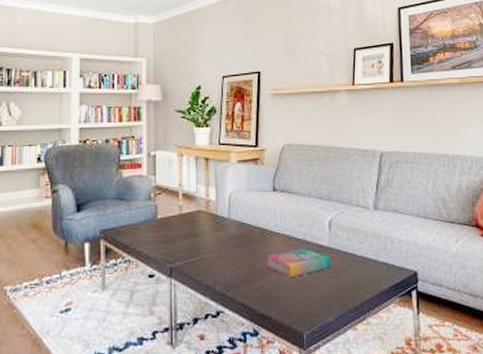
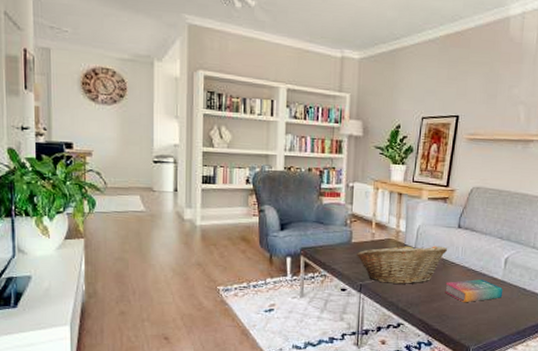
fruit basket: none [164,213,265,264] -> present [357,243,448,285]

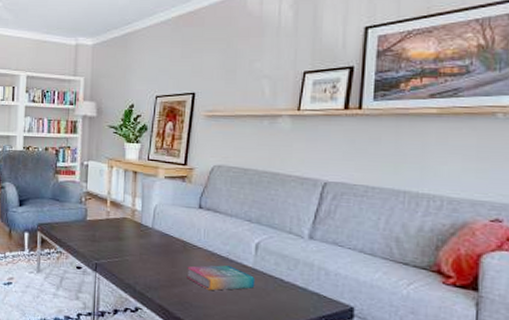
fruit basket: present [357,243,448,285] -> none [92,222,189,267]

